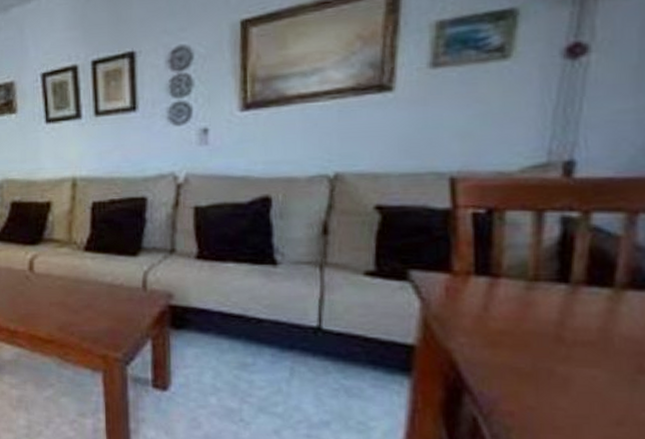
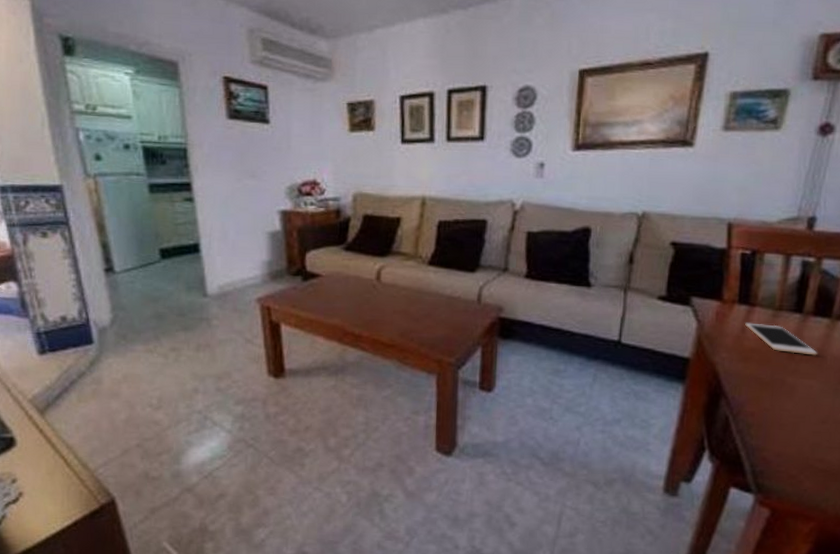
cell phone: none [487,298,598,337] -> present [745,322,817,356]

